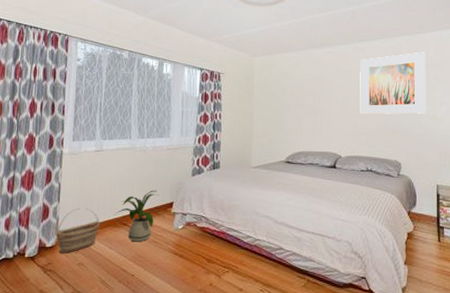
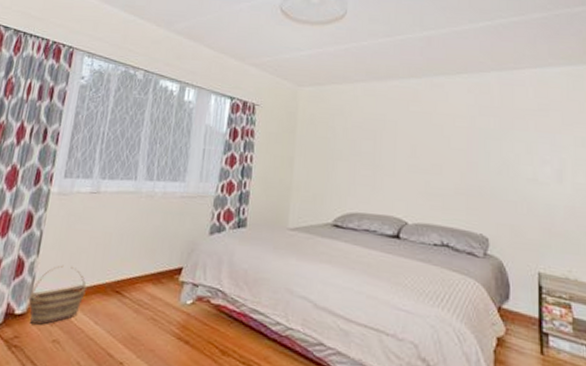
house plant: present [114,190,165,242] -> none [105,249,171,318]
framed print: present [360,52,426,115] -> none [434,93,523,175]

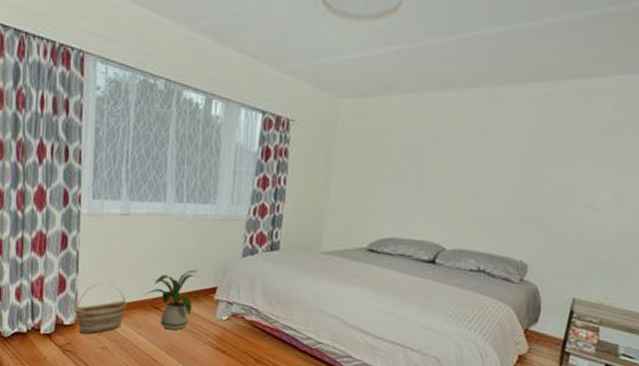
house plant: none [105,249,171,318] -> present [143,269,206,331]

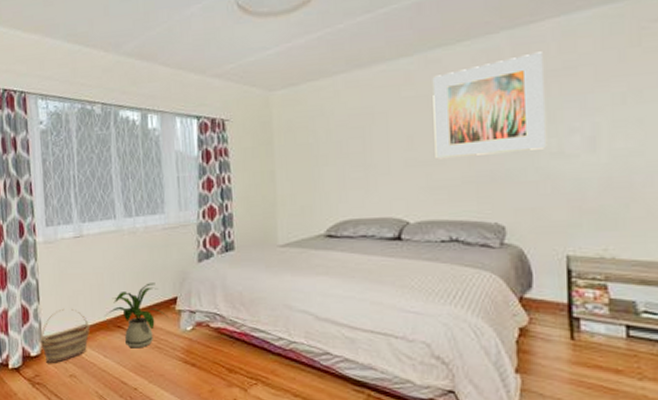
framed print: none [481,106,599,200] -> present [432,51,546,159]

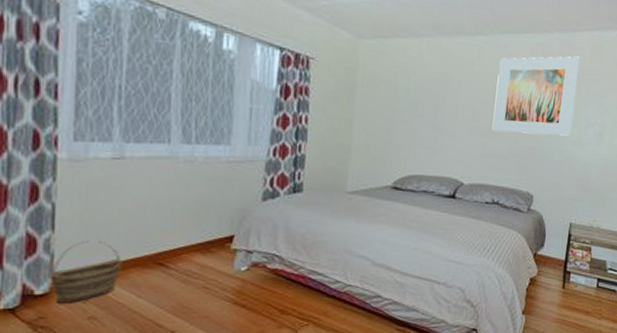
house plant: present [105,283,169,348] -> none [143,218,222,288]

